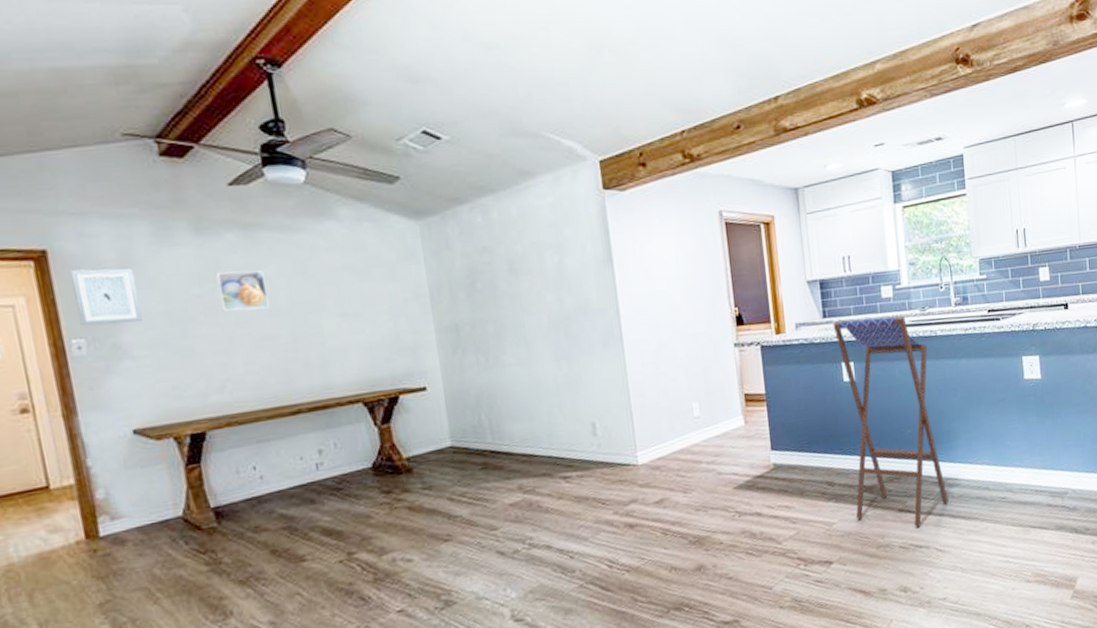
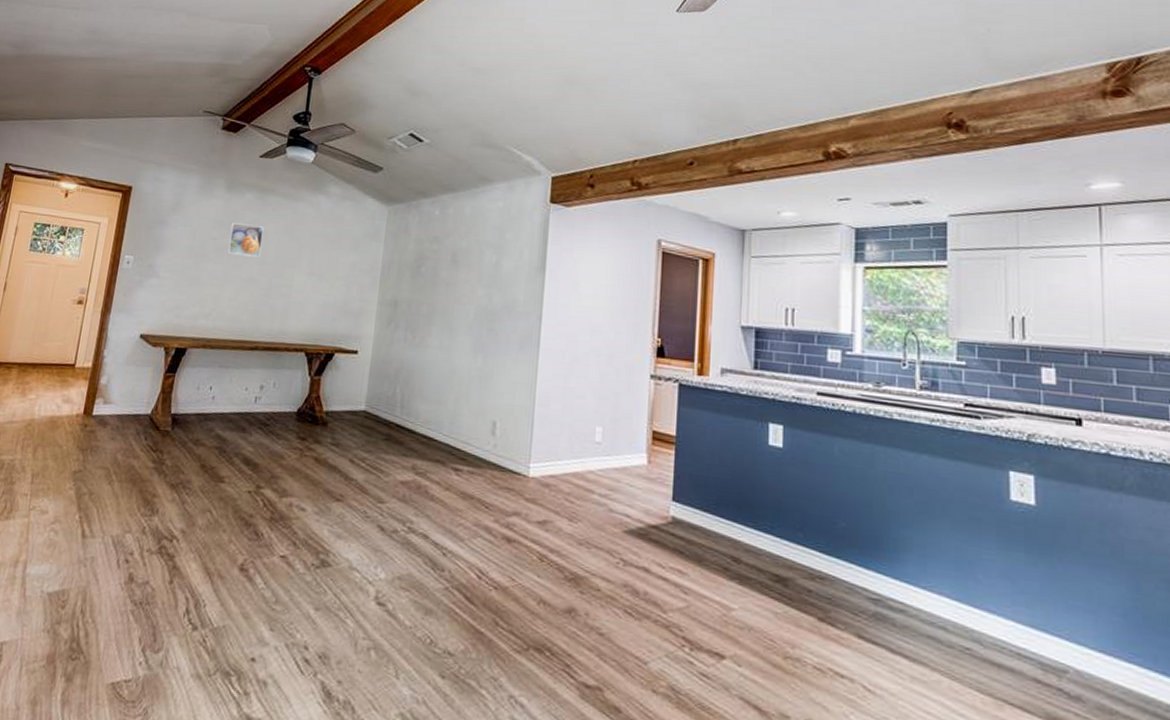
wall art: present [70,268,143,326] -> none [135,204,180,250]
stool: present [833,316,948,527] -> none [761,376,887,649]

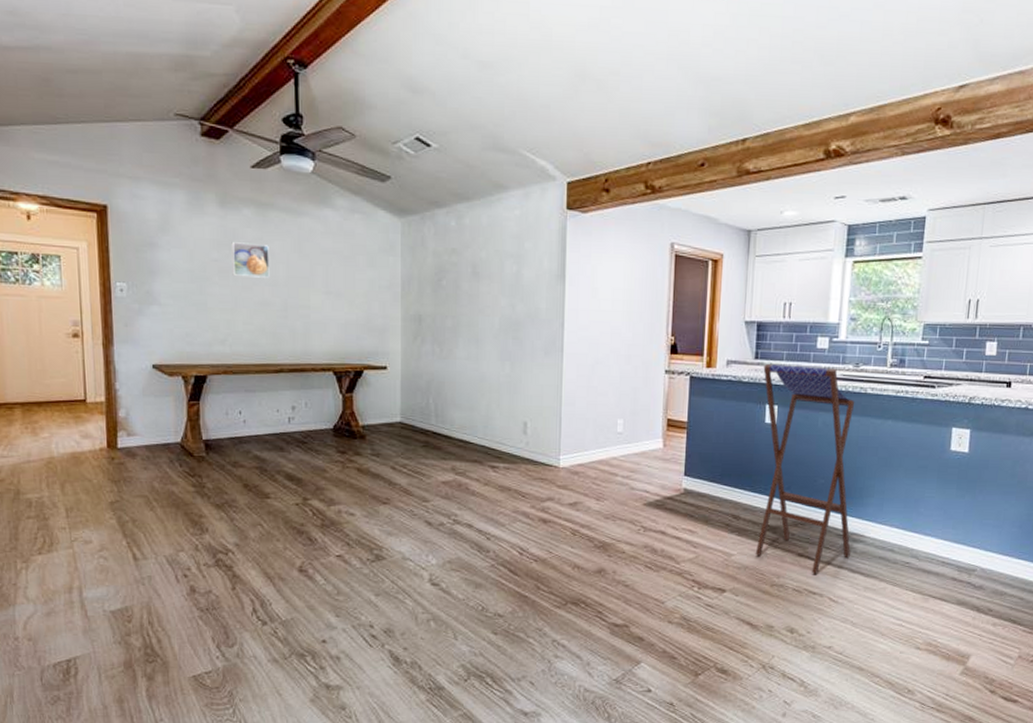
stool: none [761,376,887,649] -> present [755,364,855,574]

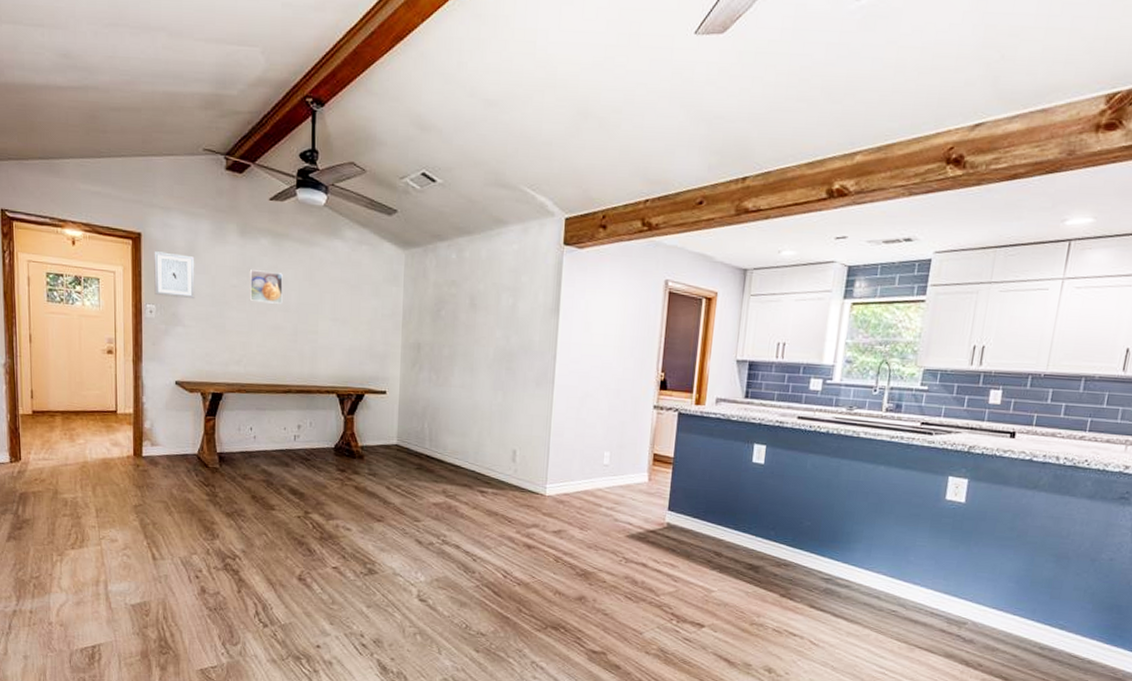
wall art: none [122,225,171,274] -> present [154,251,195,298]
stool: present [755,364,855,574] -> none [735,404,847,616]

